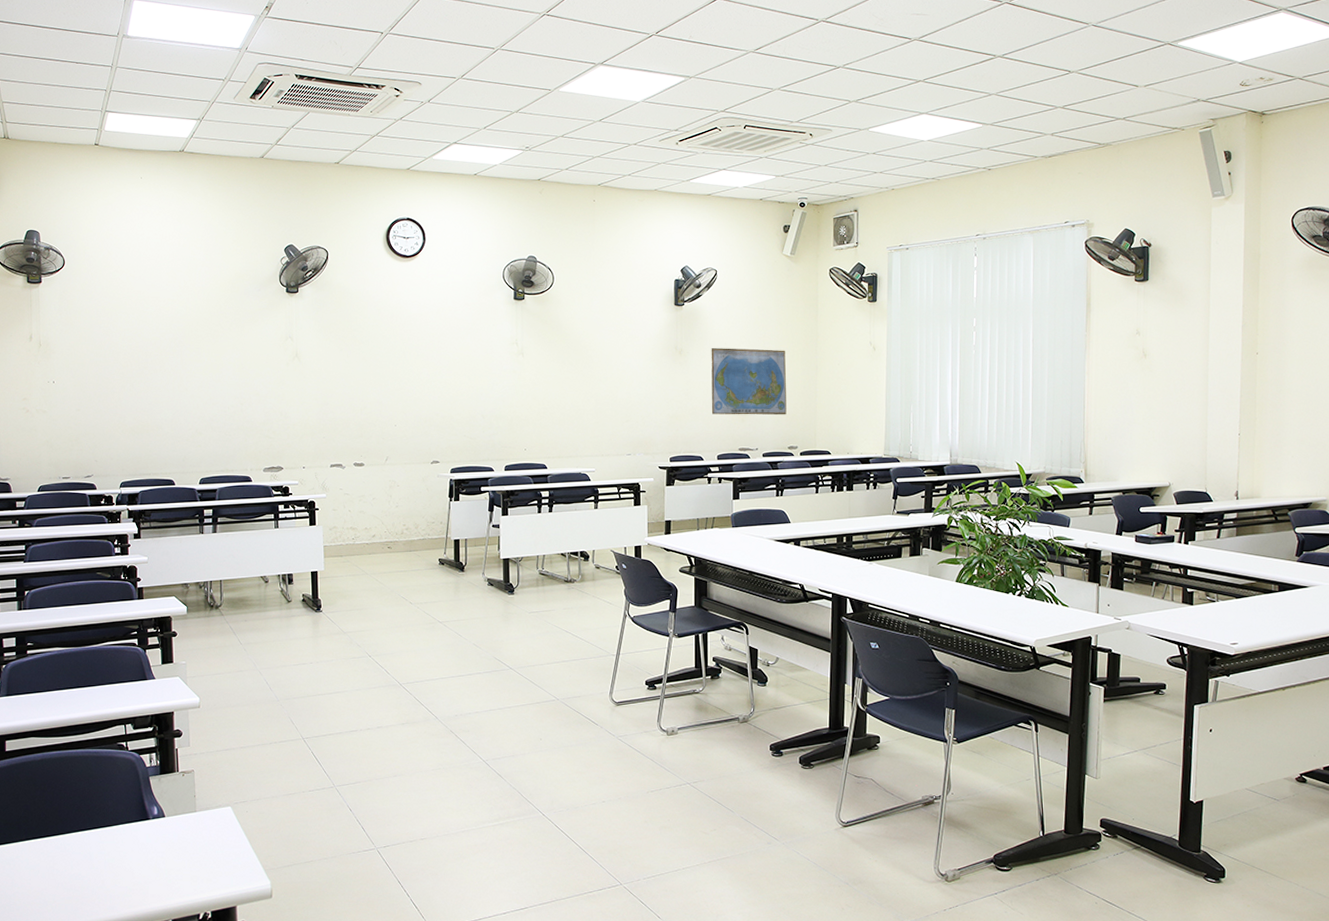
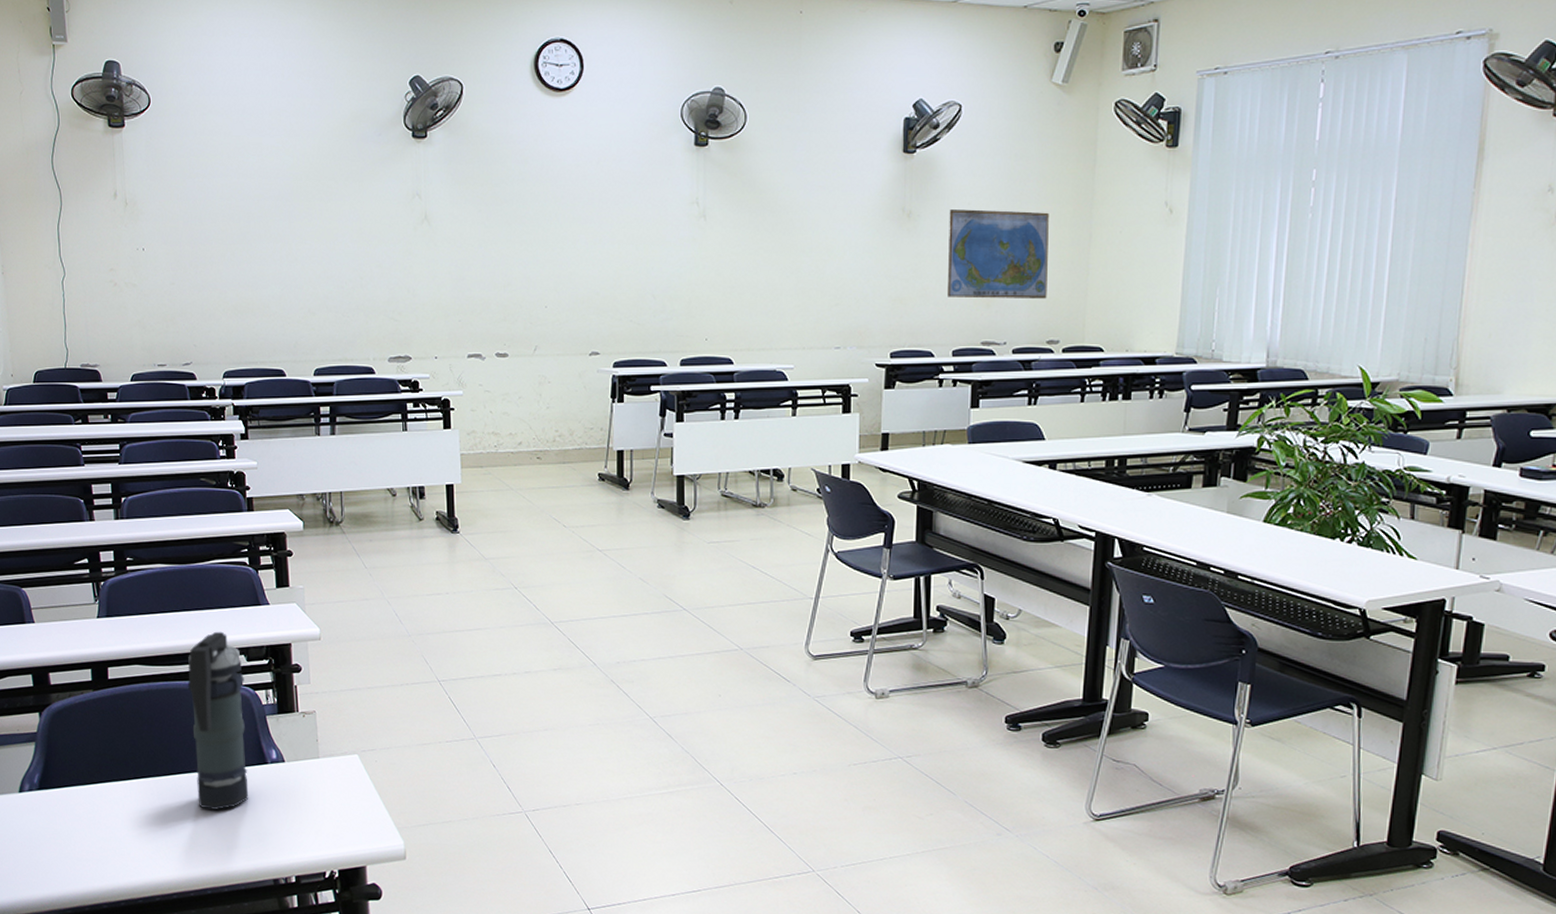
smoke grenade: none [78,704,131,864] -> present [187,631,249,810]

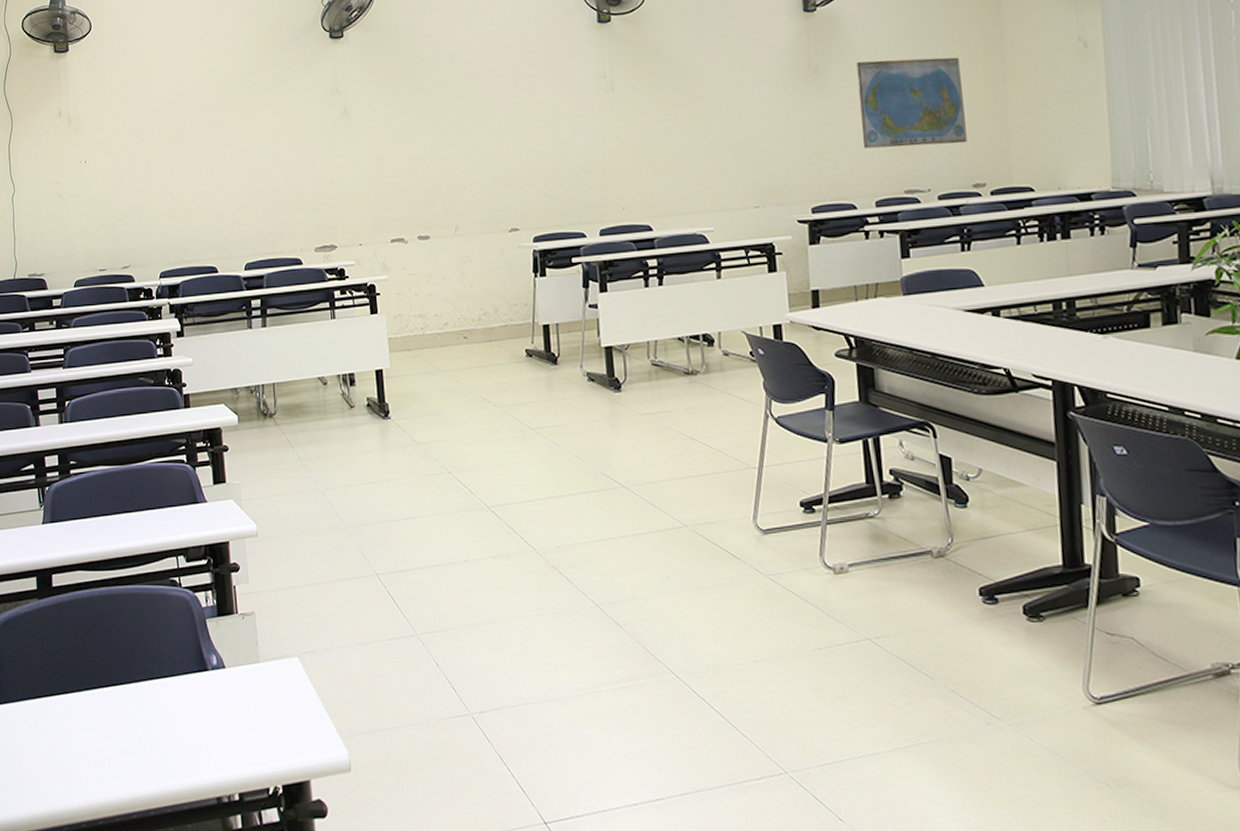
smoke grenade: present [187,631,249,810] -> none [128,532,190,722]

